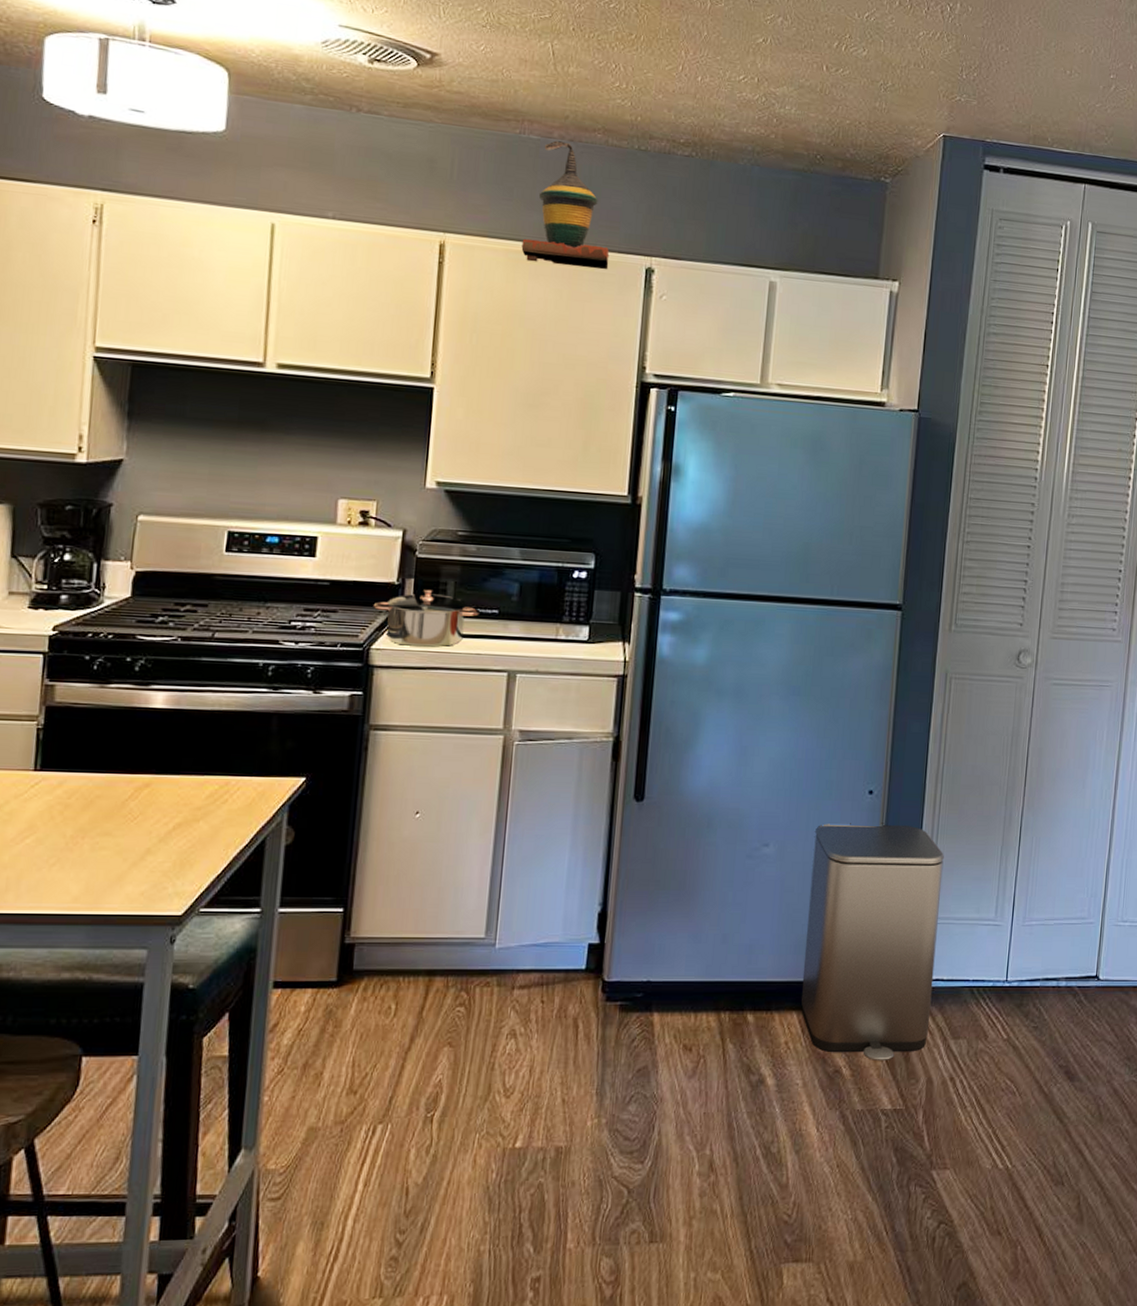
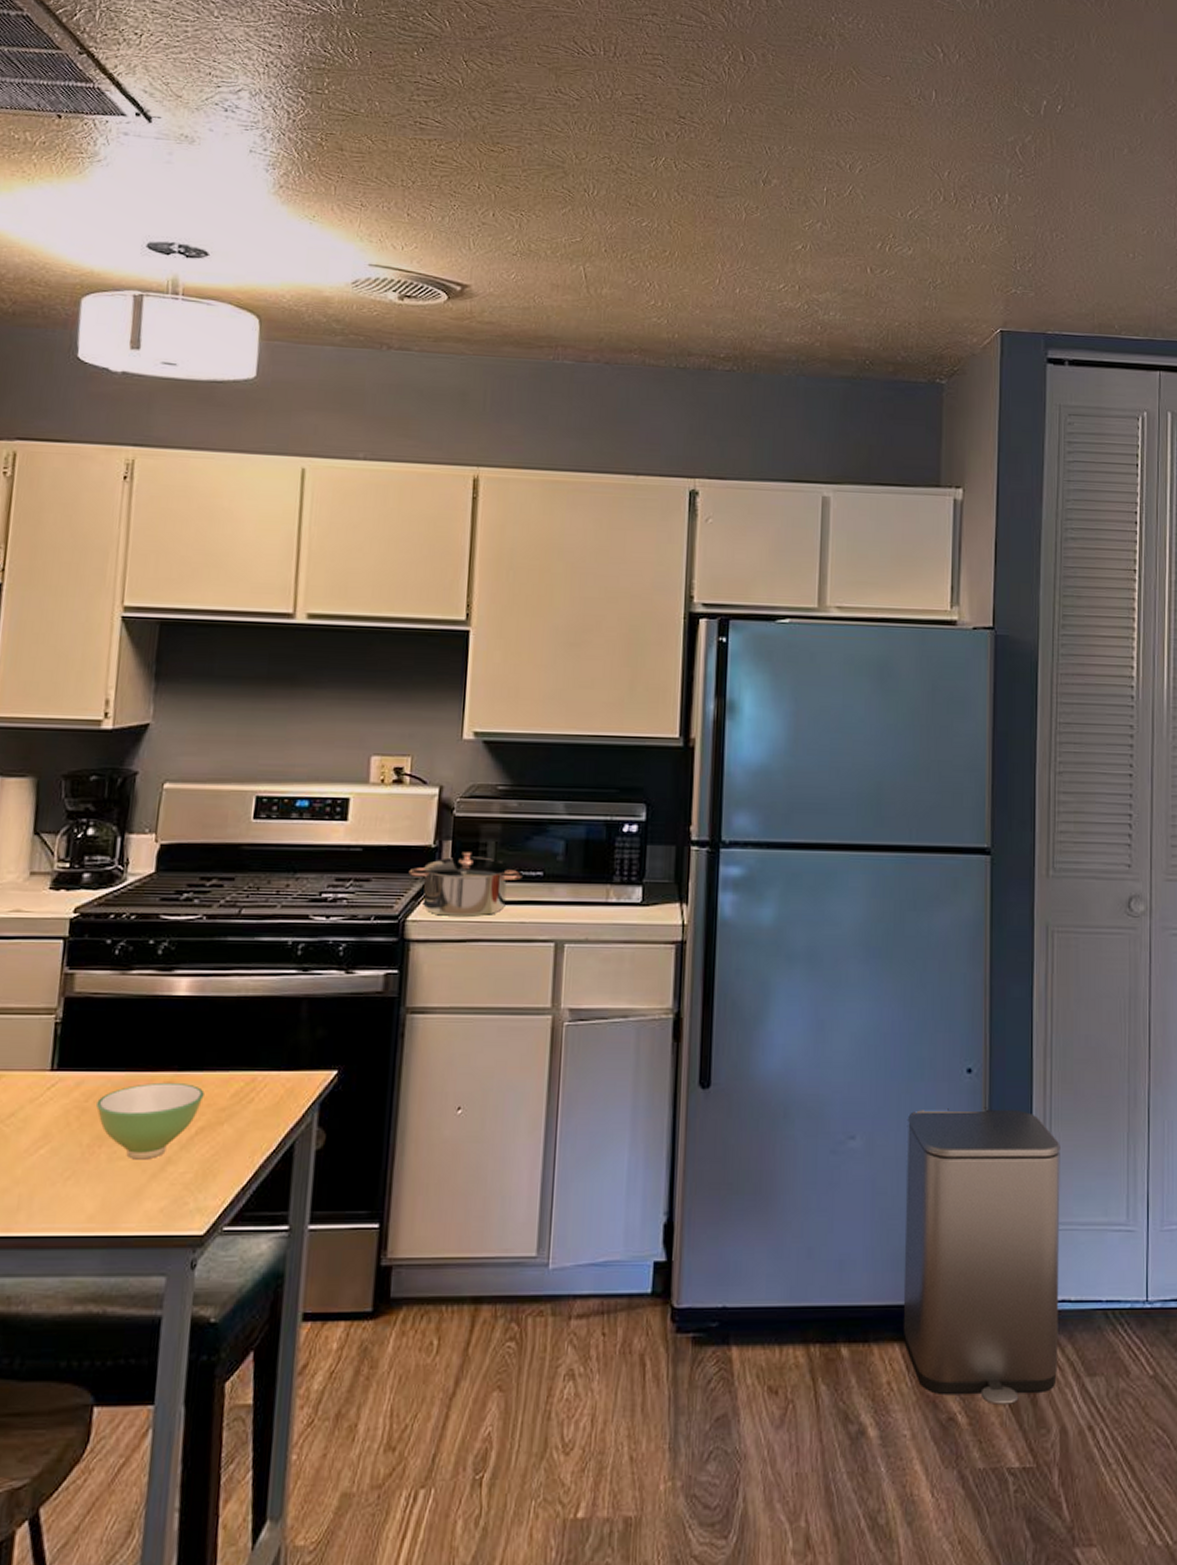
bowl: none [79,783,181,850] -> present [96,1082,205,1160]
decorative basket: present [521,140,609,270] -> none [558,364,650,495]

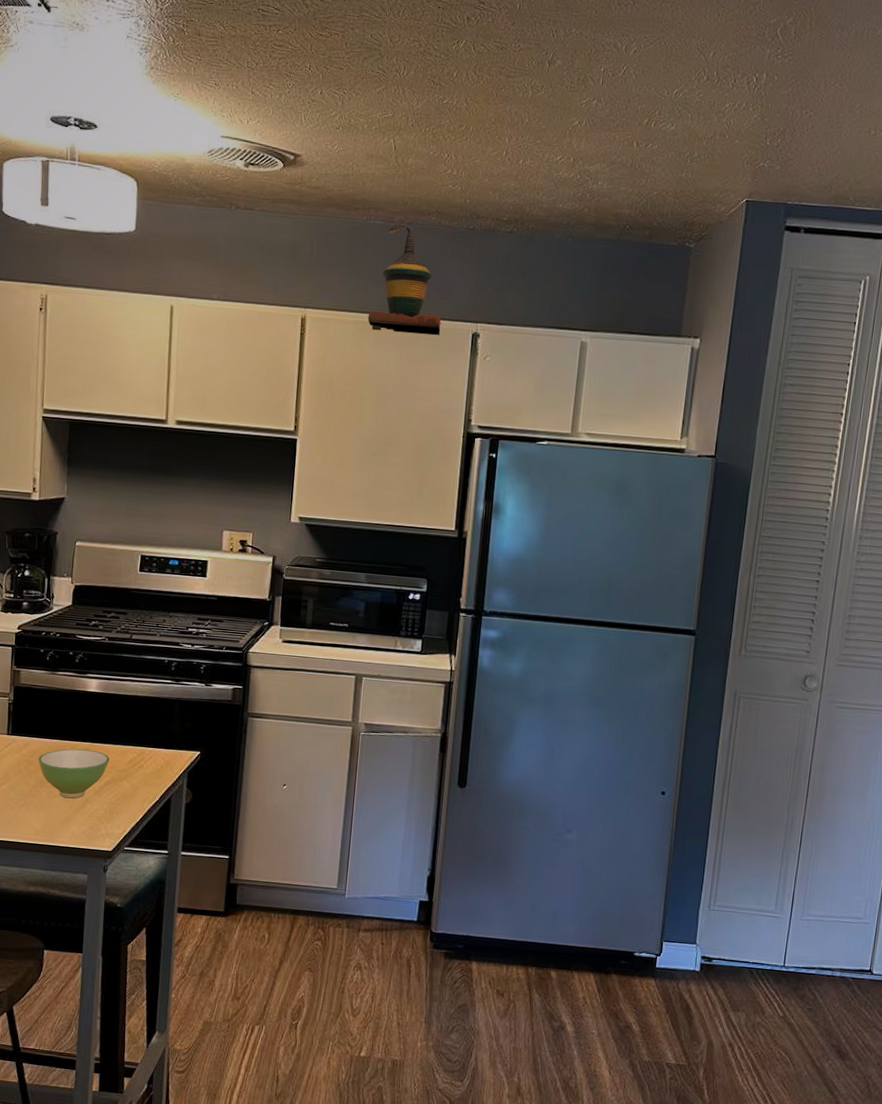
cooking pot: present [408,850,524,918] -> none [250,604,334,654]
decorative basket: none [558,364,650,495] -> present [367,224,441,336]
pedal bin: present [903,1107,1060,1406] -> none [597,817,729,1023]

